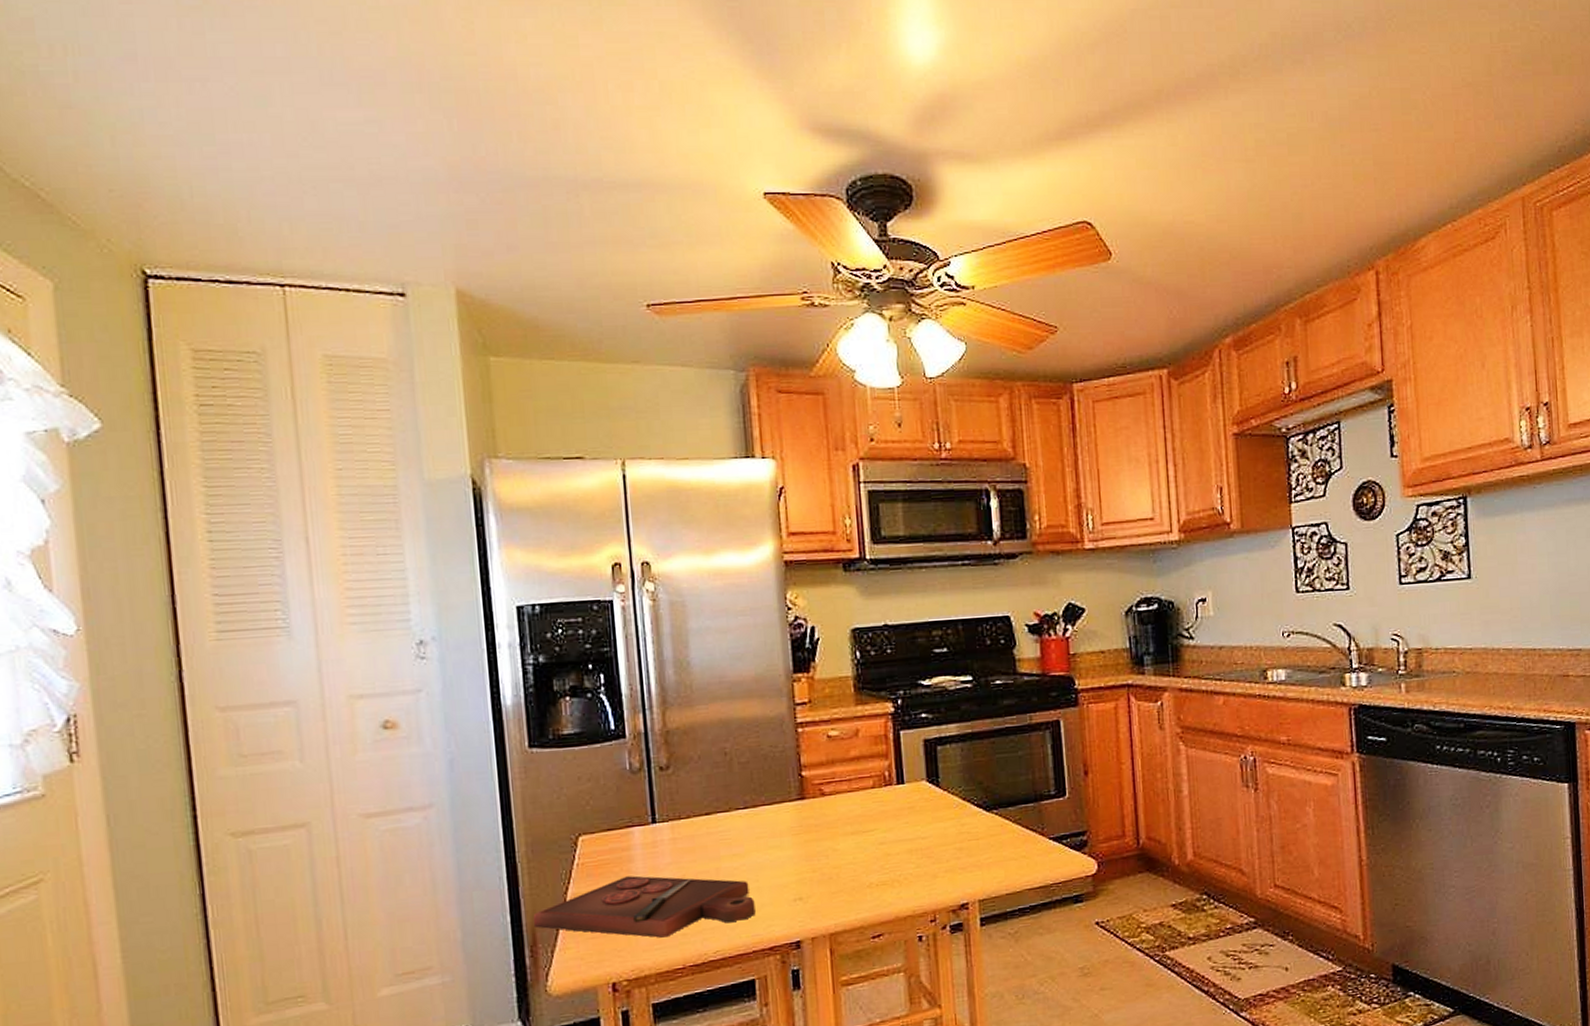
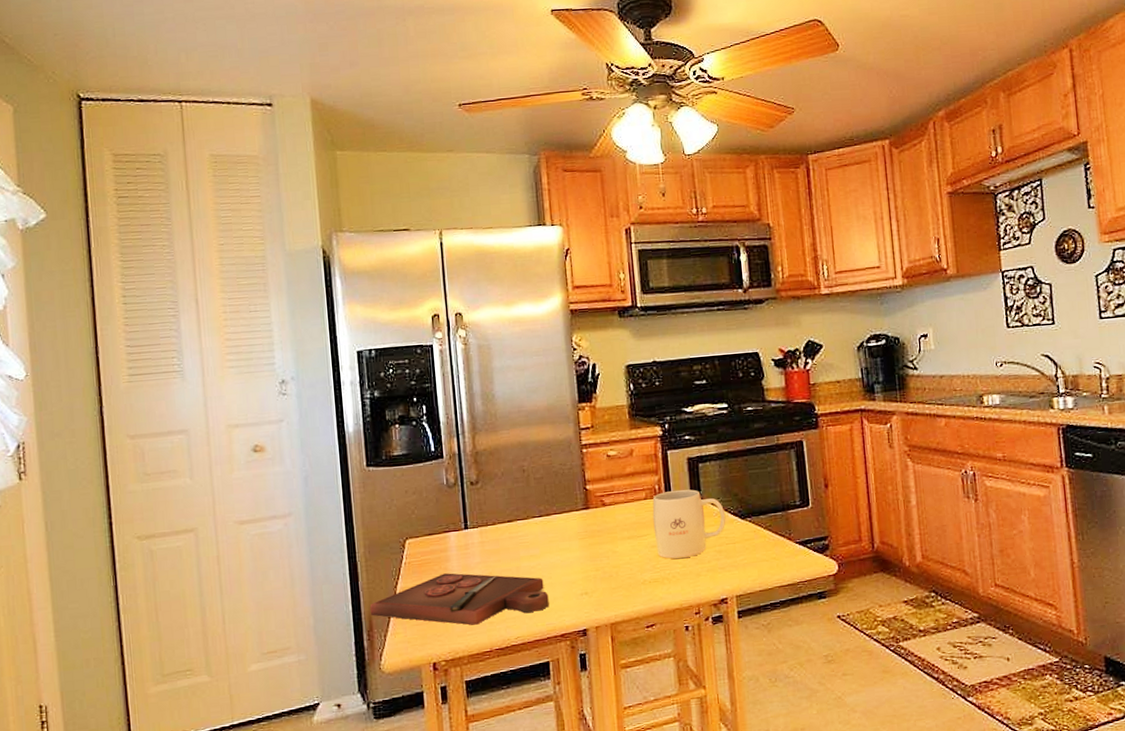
mug: none [881,776,969,858] -> present [652,489,726,559]

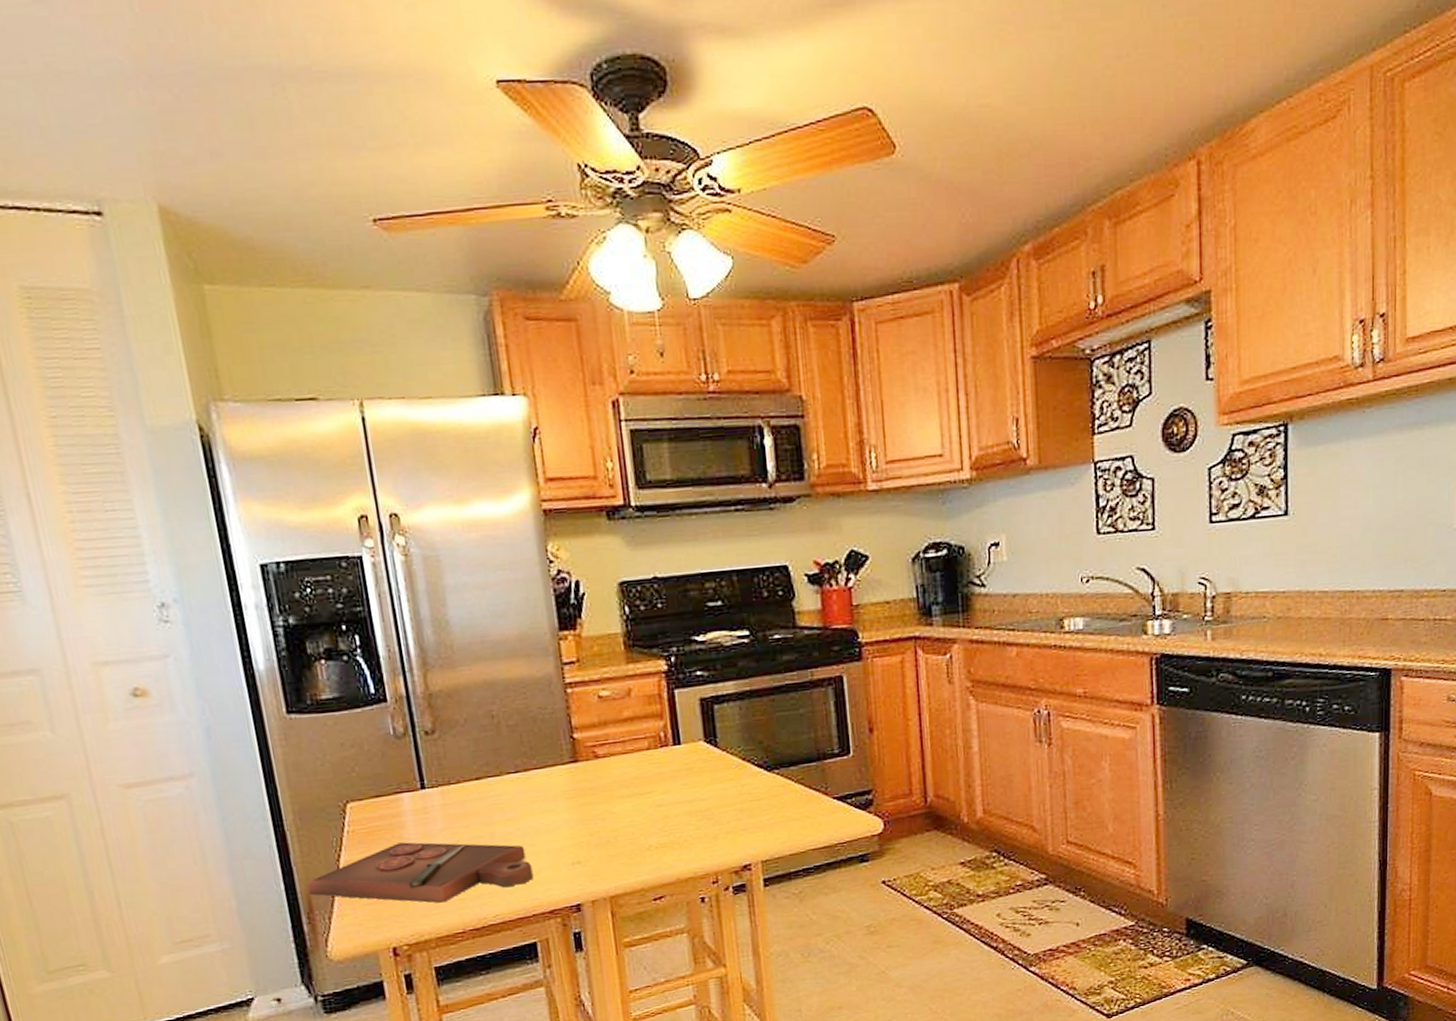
mug: present [652,489,726,559] -> none [657,736,749,820]

